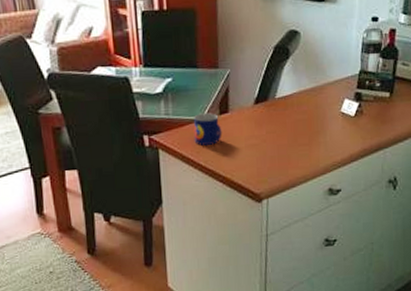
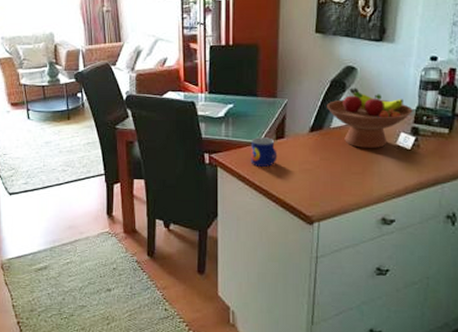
fruit bowl: none [271,53,356,118] -> present [327,88,413,148]

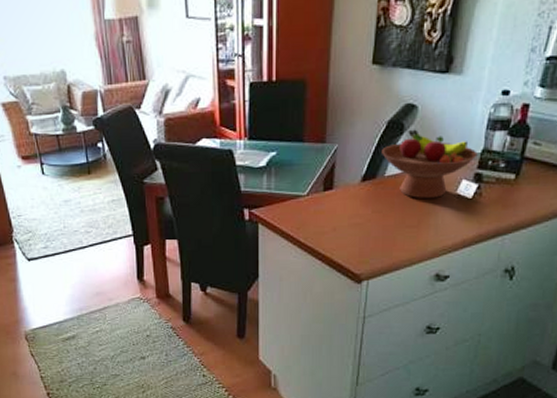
mug: present [250,137,278,167] -> none [295,189,325,222]

